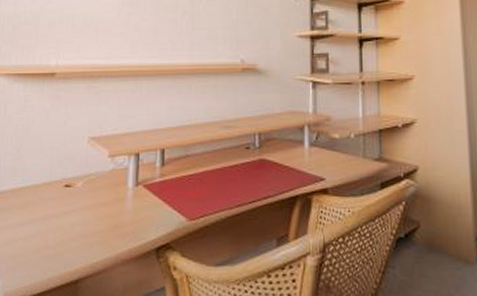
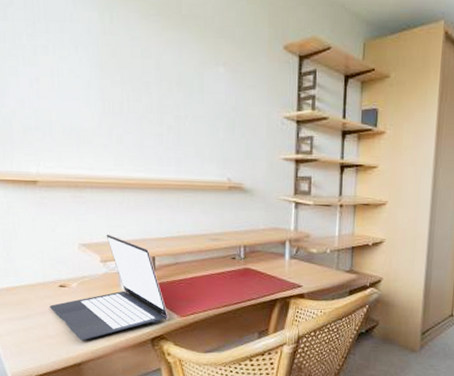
laptop: none [52,125,176,252] -> present [49,234,168,341]

